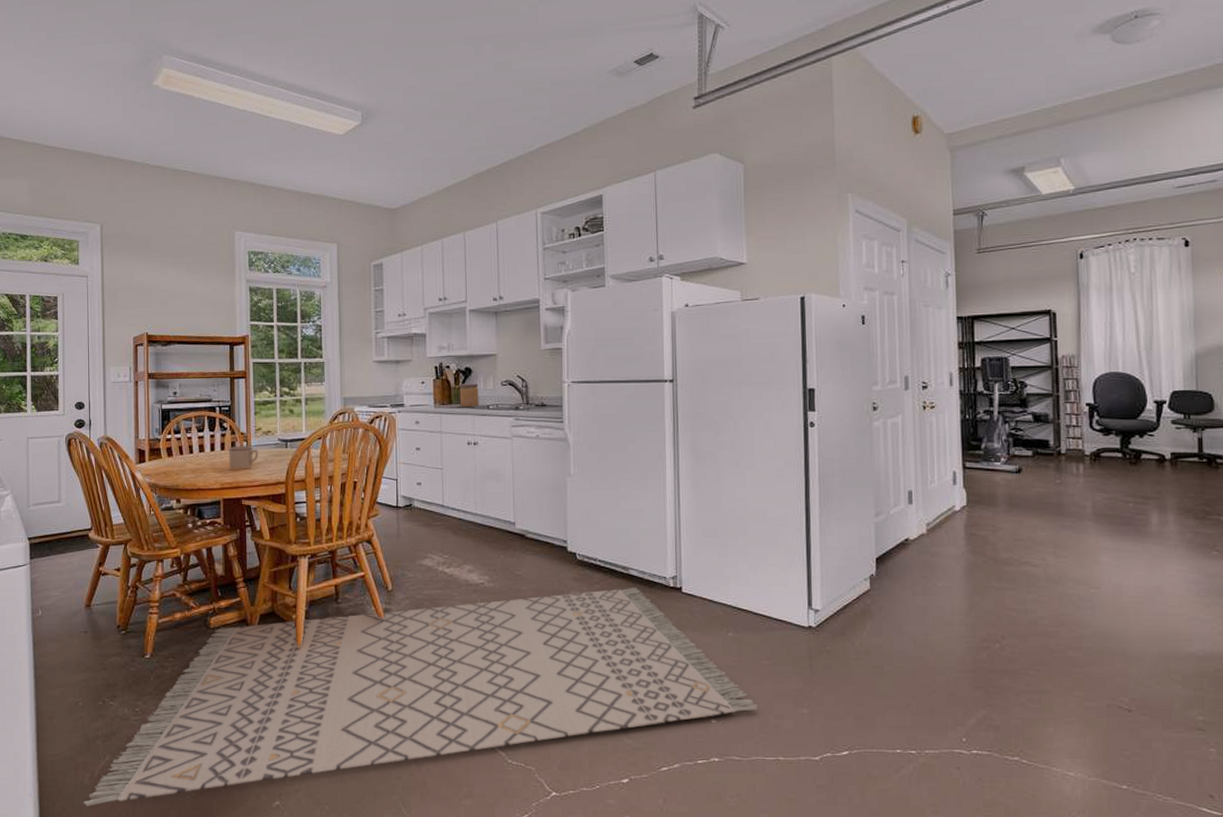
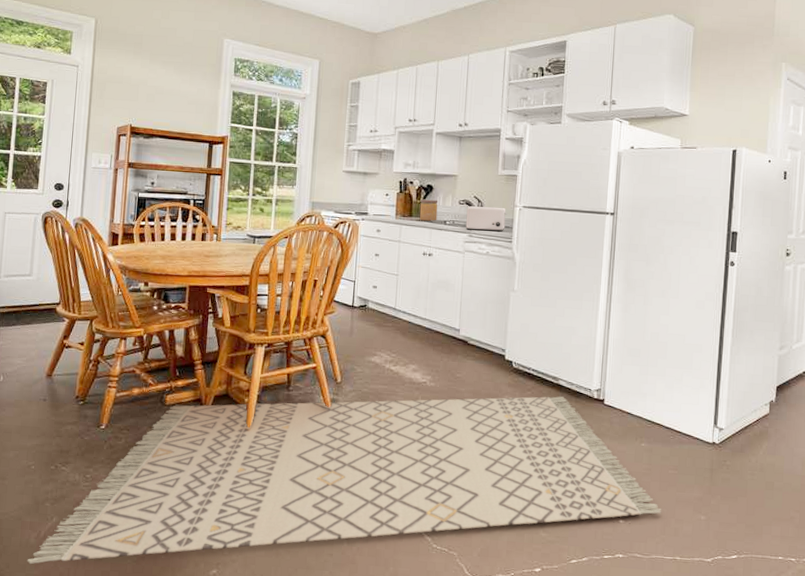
mug: present [228,445,259,471] -> none [197,238,228,261]
toaster: none [510,385,555,414] -> present [465,206,507,233]

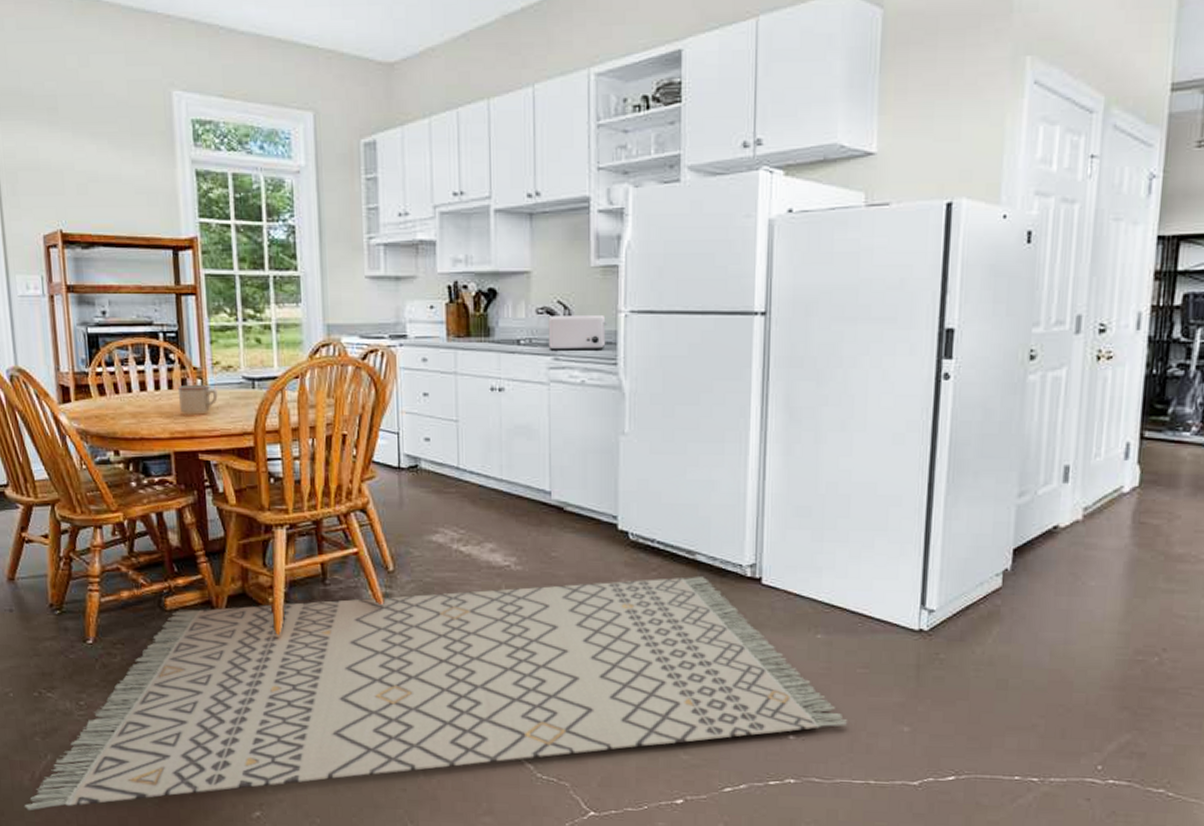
mug: none [197,238,228,261] -> present [177,384,218,416]
jar: present [419,199,438,221] -> none [480,310,507,341]

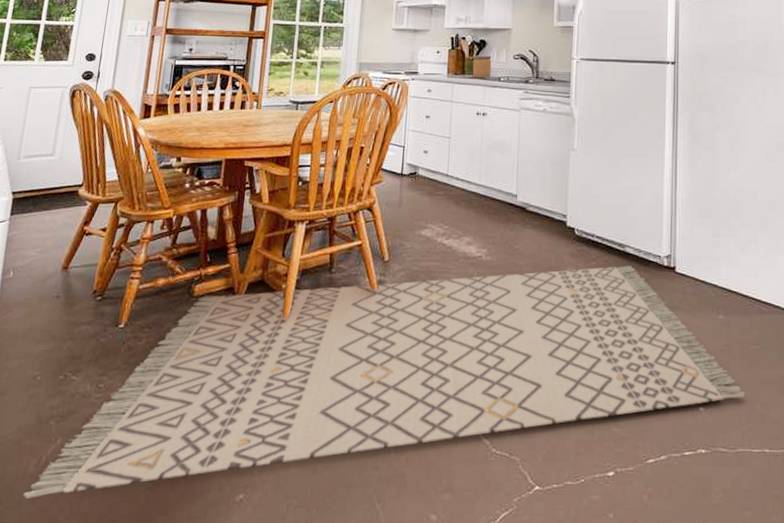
mug: present [177,384,218,416] -> none [236,105,268,131]
jar: none [480,310,507,341] -> present [472,55,492,78]
toaster: present [548,314,608,352] -> none [521,60,564,88]

